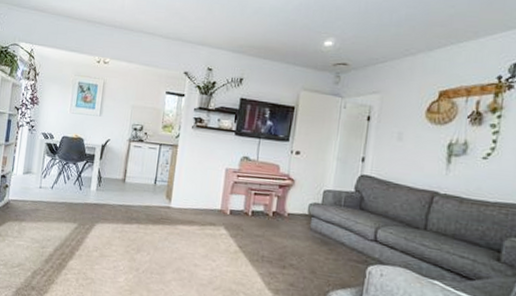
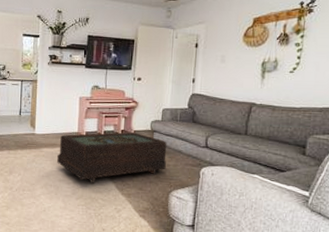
coffee table: none [194,211,327,273] -> present [57,132,167,184]

